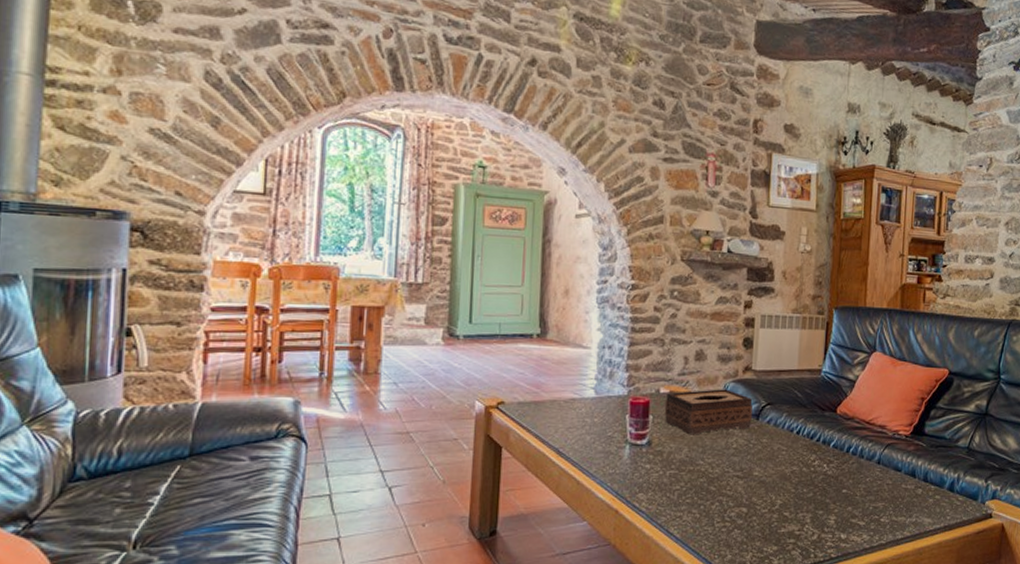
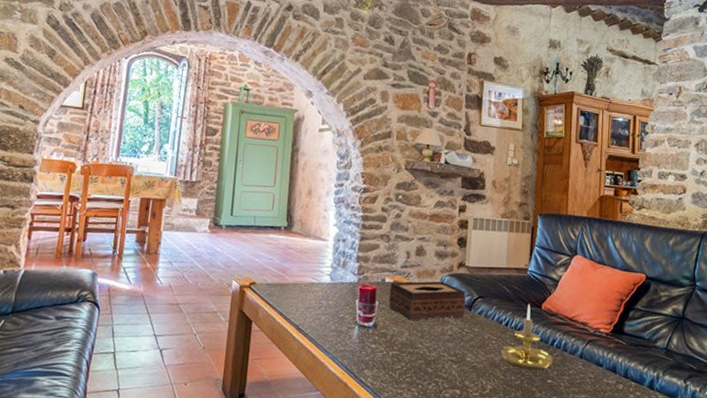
candle holder: none [791,408,849,481] -> present [500,303,554,370]

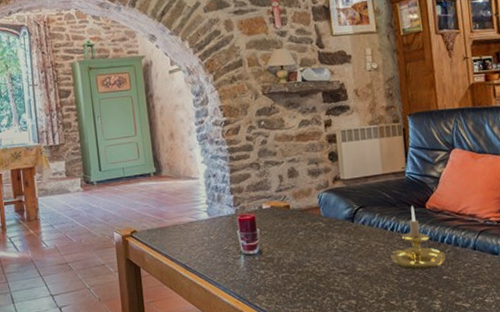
tissue box: present [388,281,466,321] -> none [268,198,348,242]

